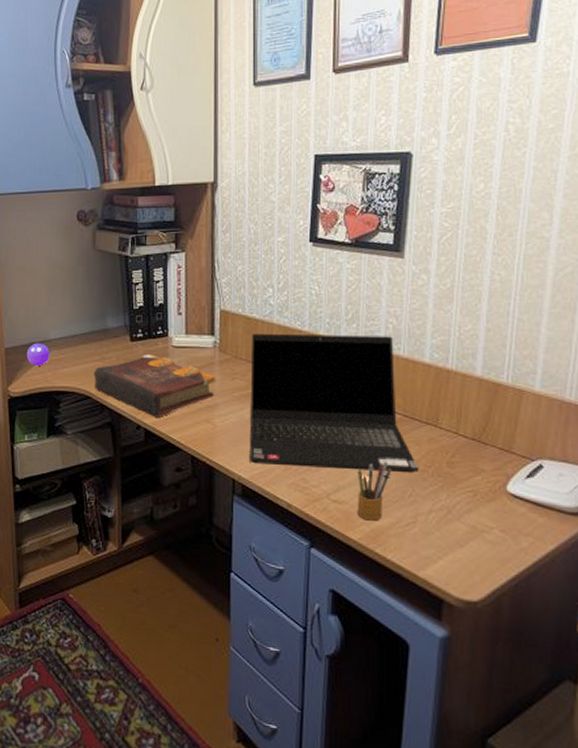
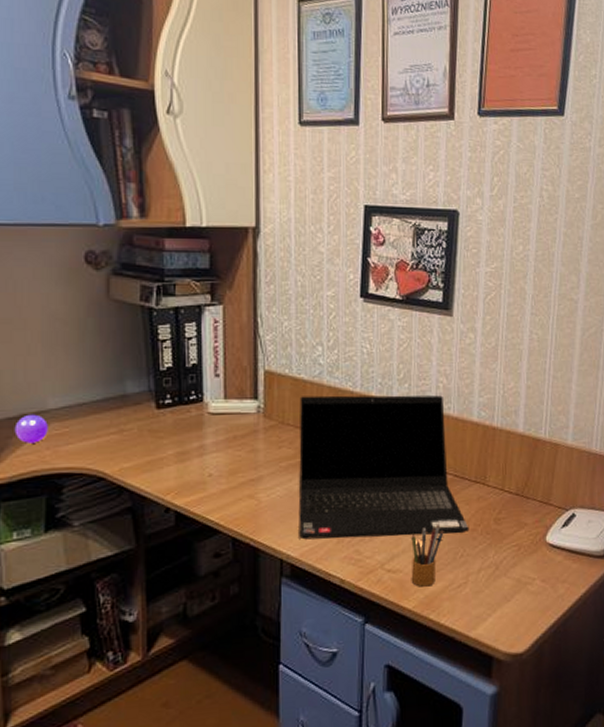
book: present [93,353,216,419] -> none [108,422,260,498]

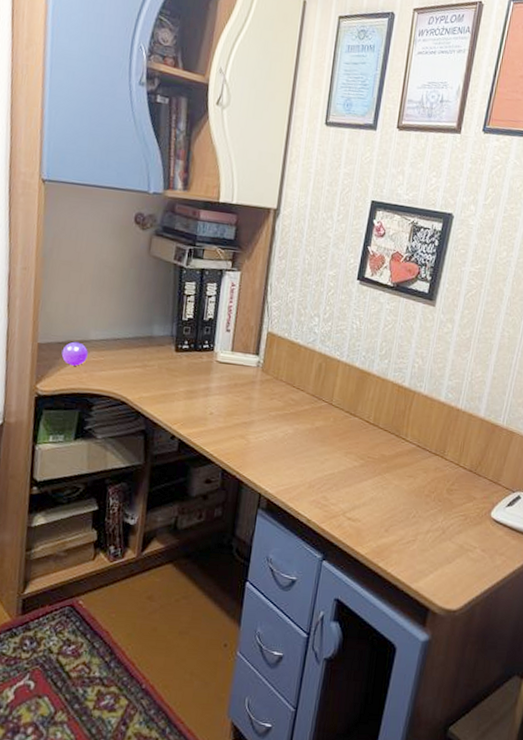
laptop computer: present [298,395,469,540] -> none [277,358,424,497]
pencil box: present [411,523,444,587] -> none [367,485,402,538]

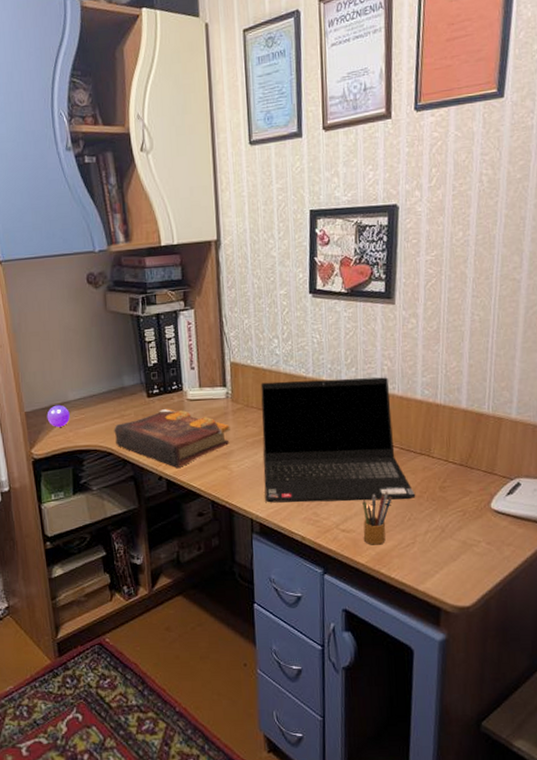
book: none [132,365,255,430] -> present [114,408,230,469]
laptop computer: none [277,358,424,497] -> present [261,377,416,503]
pencil box: none [367,485,402,538] -> present [362,491,392,545]

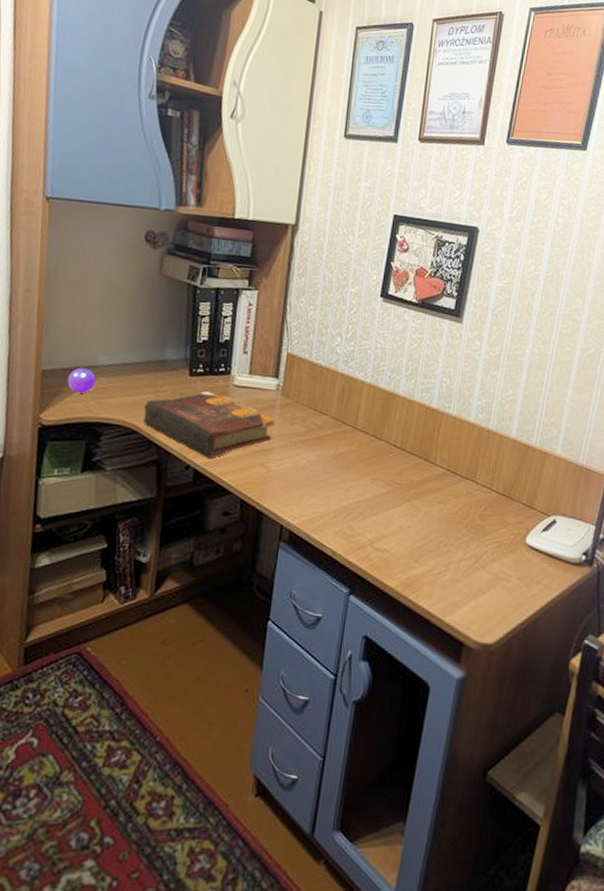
laptop computer: present [261,377,416,503] -> none [300,380,455,525]
pencil box: present [362,491,392,545] -> none [396,512,432,569]

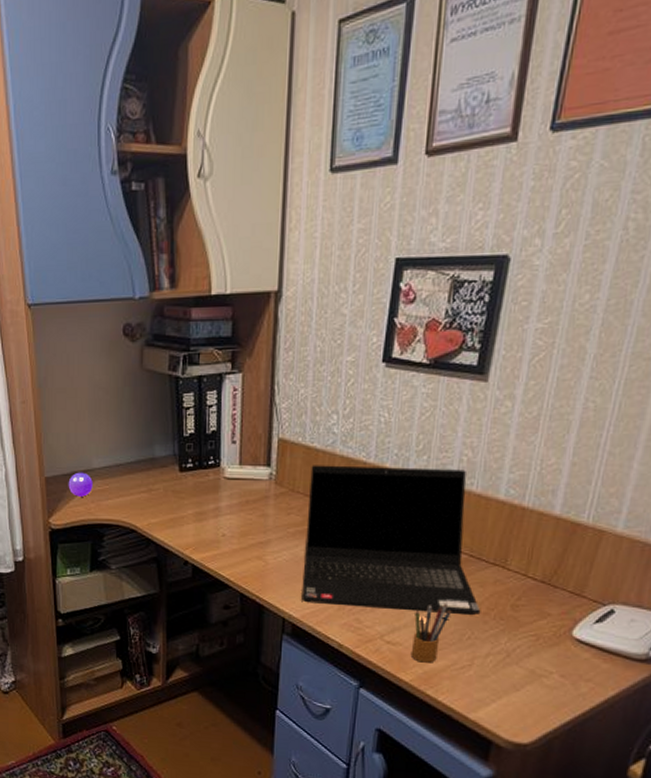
book: present [143,390,275,459] -> none [139,485,270,555]
laptop computer: none [300,380,455,525] -> present [301,465,481,616]
pencil box: none [396,512,432,569] -> present [410,603,452,663]

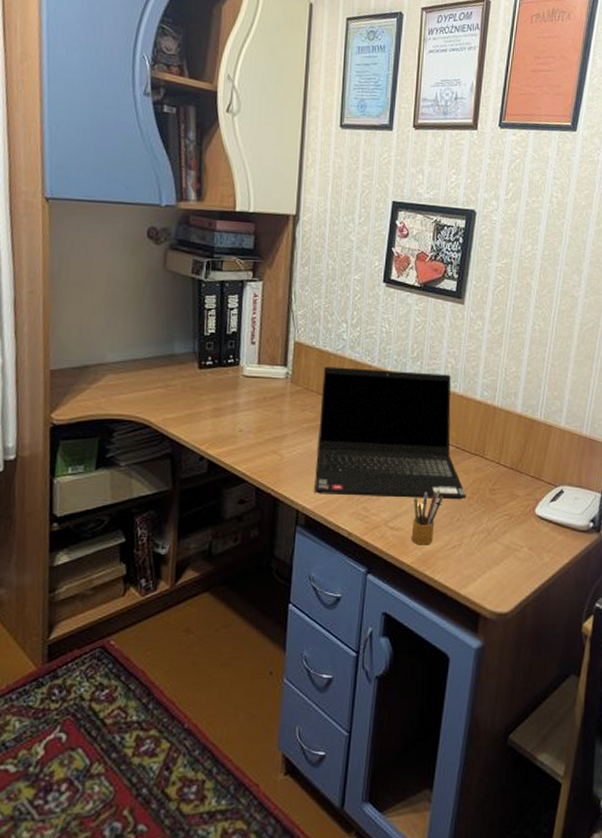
stress ball: present [68,472,93,497] -> none [76,365,105,391]

